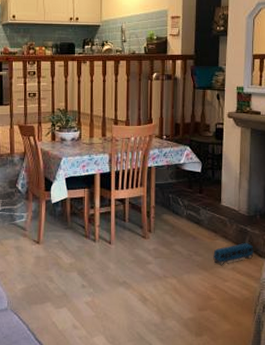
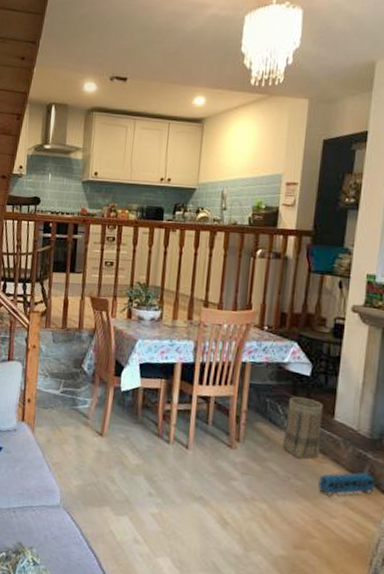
basket: none [184,189,212,239] -> present [282,396,323,459]

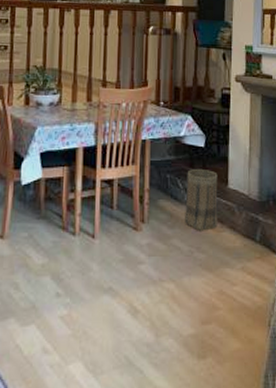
toy train: present [318,472,375,496] -> none [219,236,267,264]

